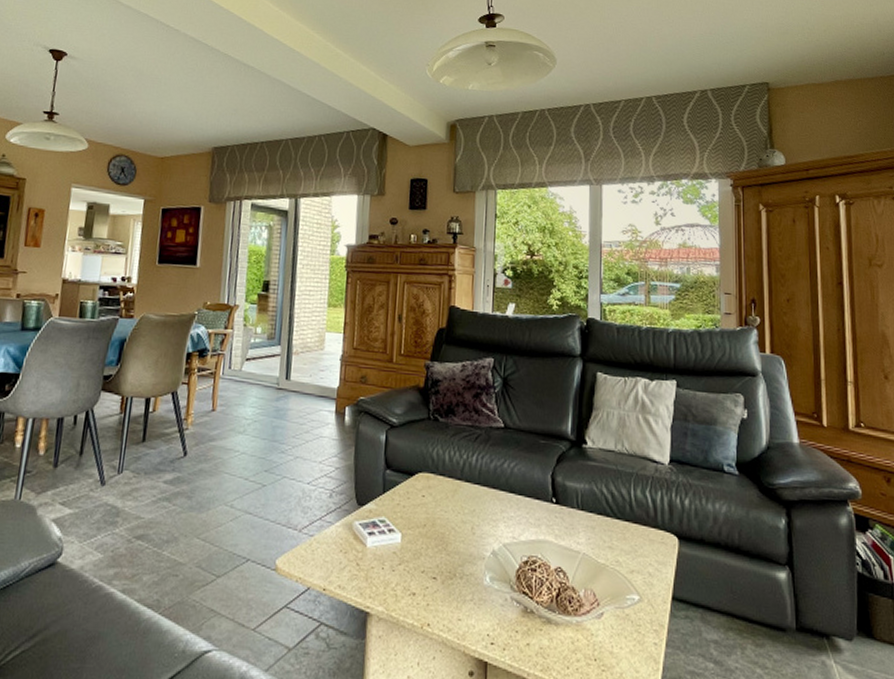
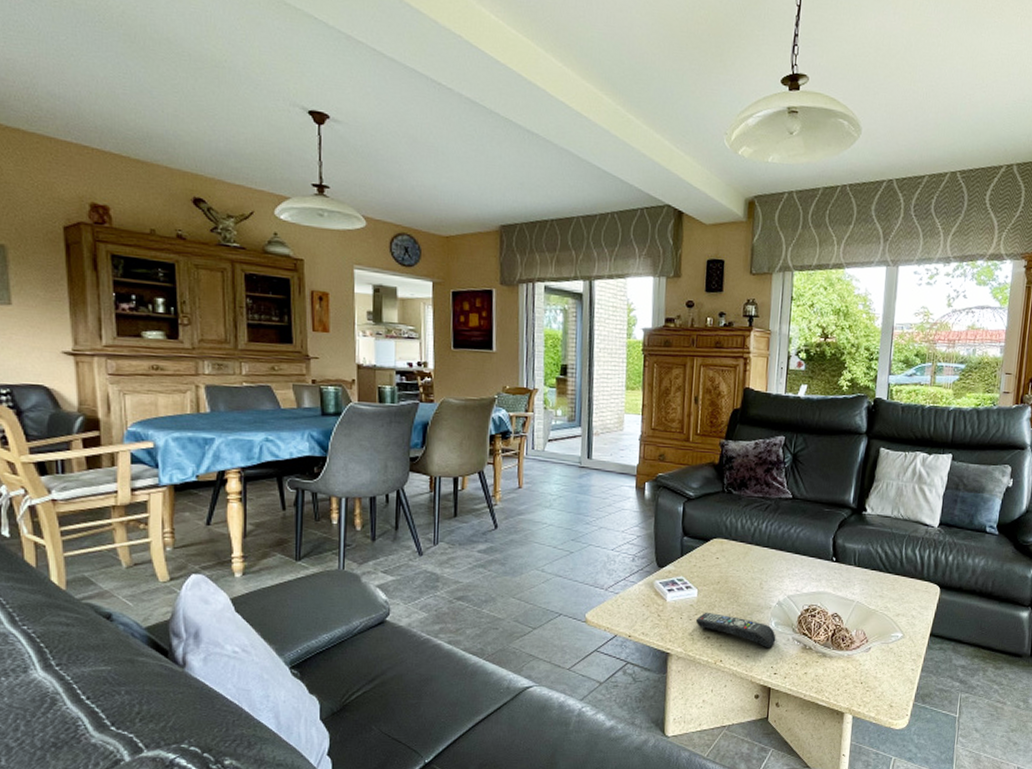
remote control: none [400,561,492,610] -> present [696,612,776,649]

